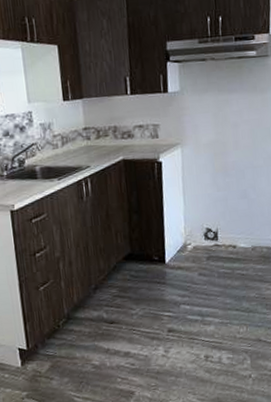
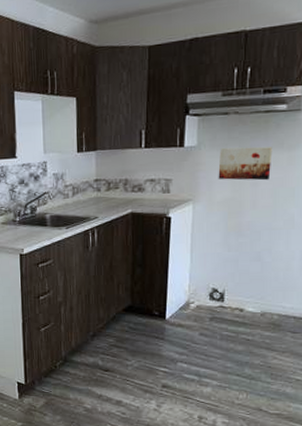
wall art: none [201,90,248,123] -> present [218,147,273,181]

